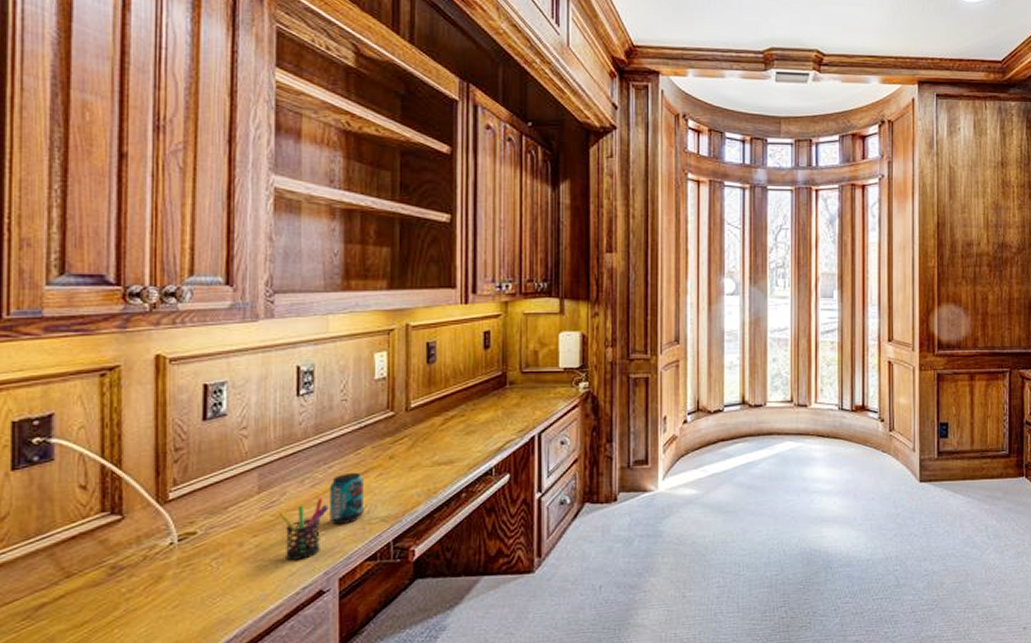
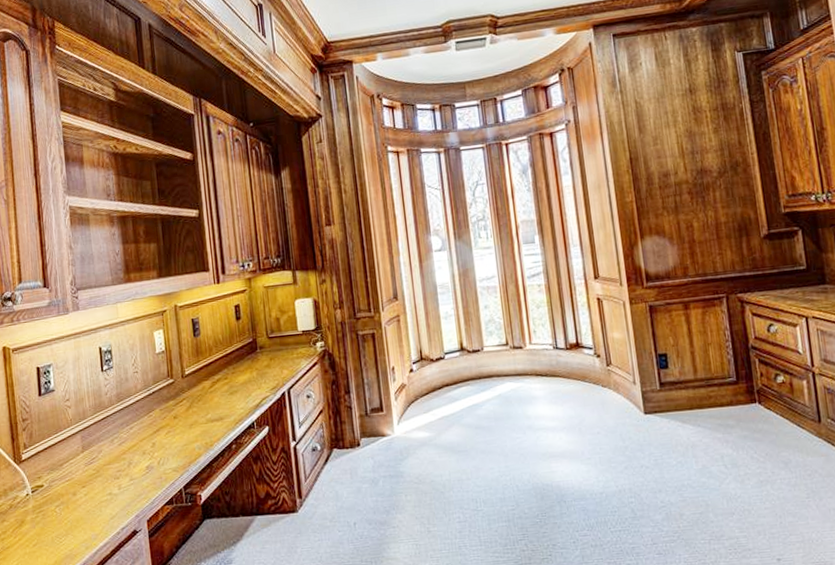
pen holder: present [278,498,328,560] -> none [98,454,134,506]
beverage can: present [330,472,364,525] -> none [132,431,159,476]

